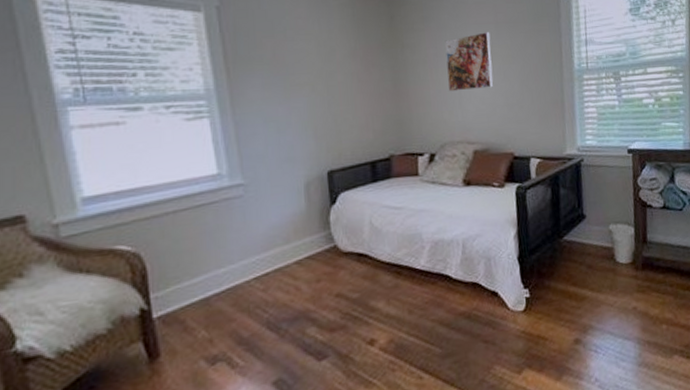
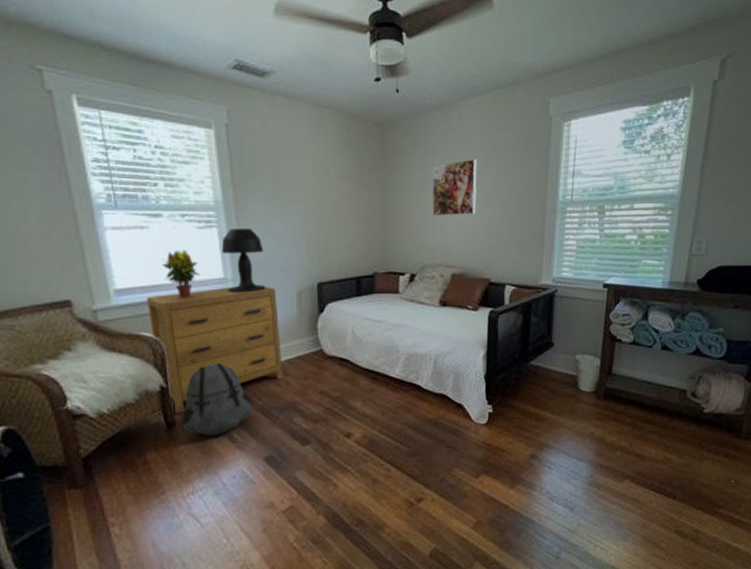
dresser: none [123,179,292,341] -> present [146,286,283,414]
potted plant: none [143,145,188,201] -> present [163,249,199,298]
backpack: none [166,273,257,364] -> present [180,363,253,436]
table lamp: none [214,117,268,191] -> present [221,229,266,293]

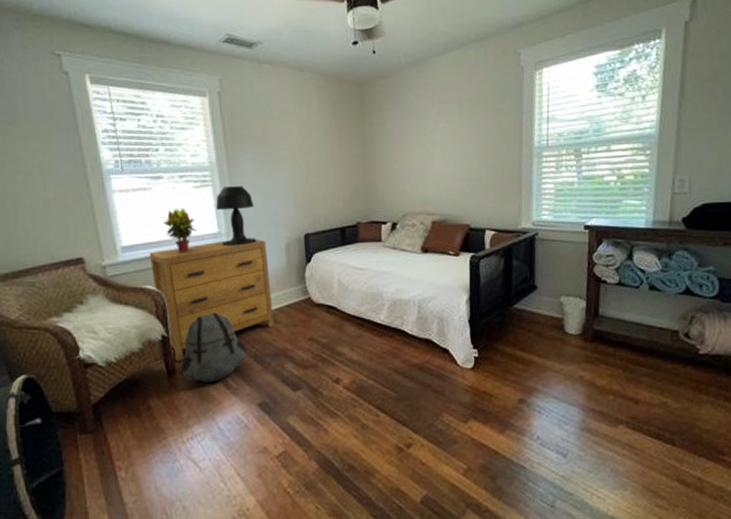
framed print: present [432,159,477,216] -> none [409,111,454,167]

